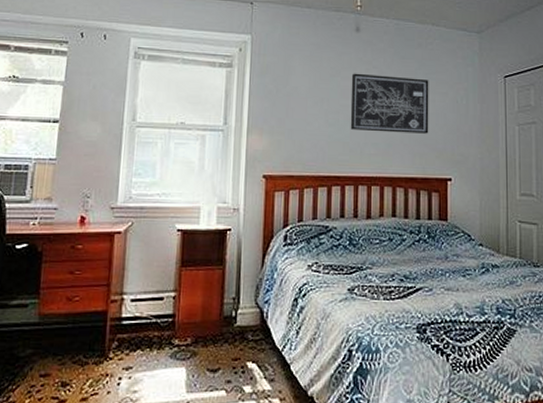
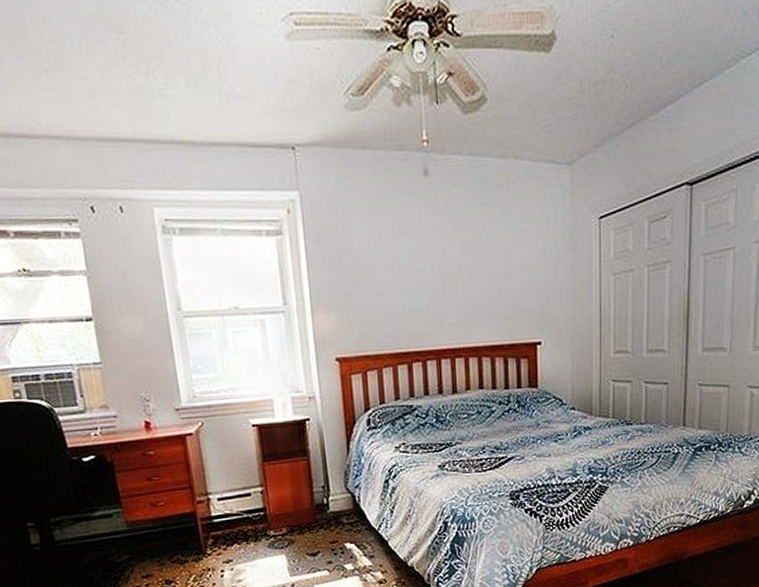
wall art: present [350,73,429,134] -> none [423,228,515,298]

